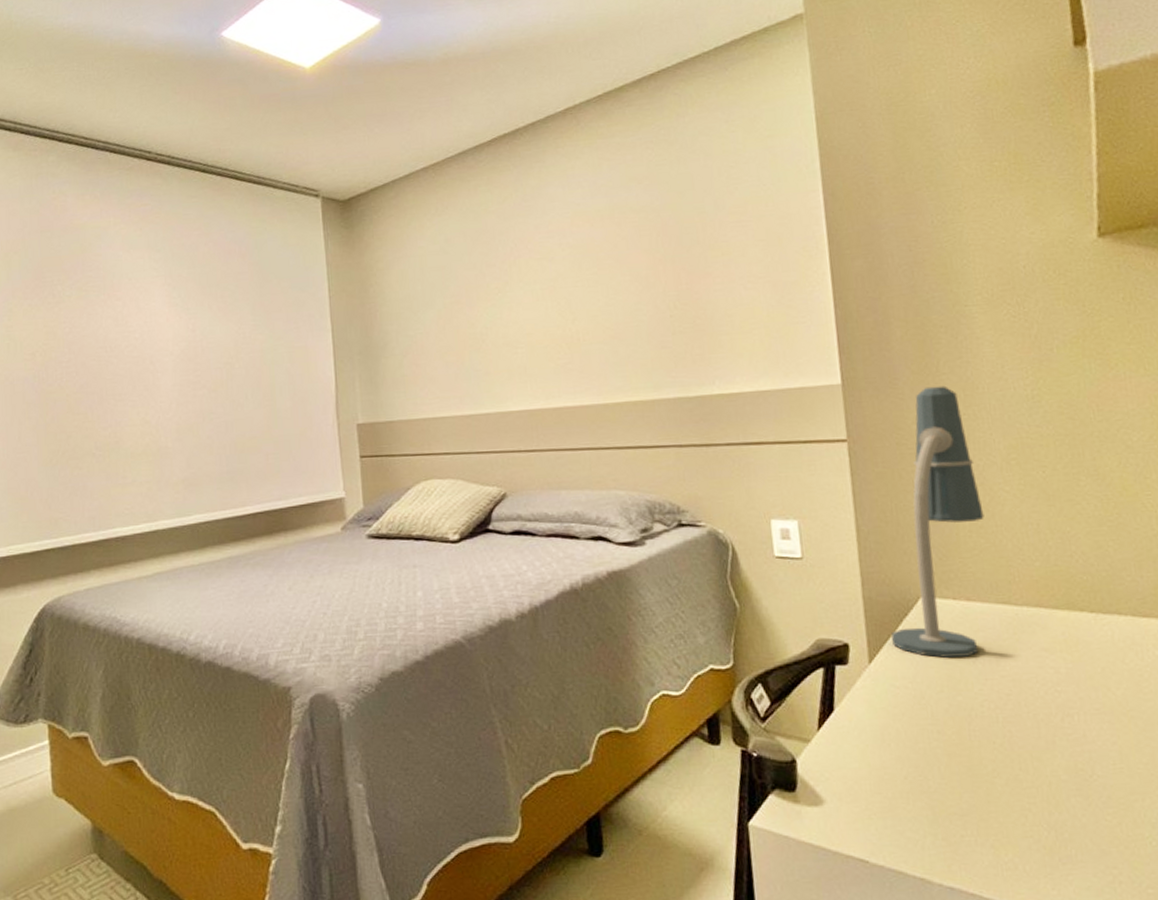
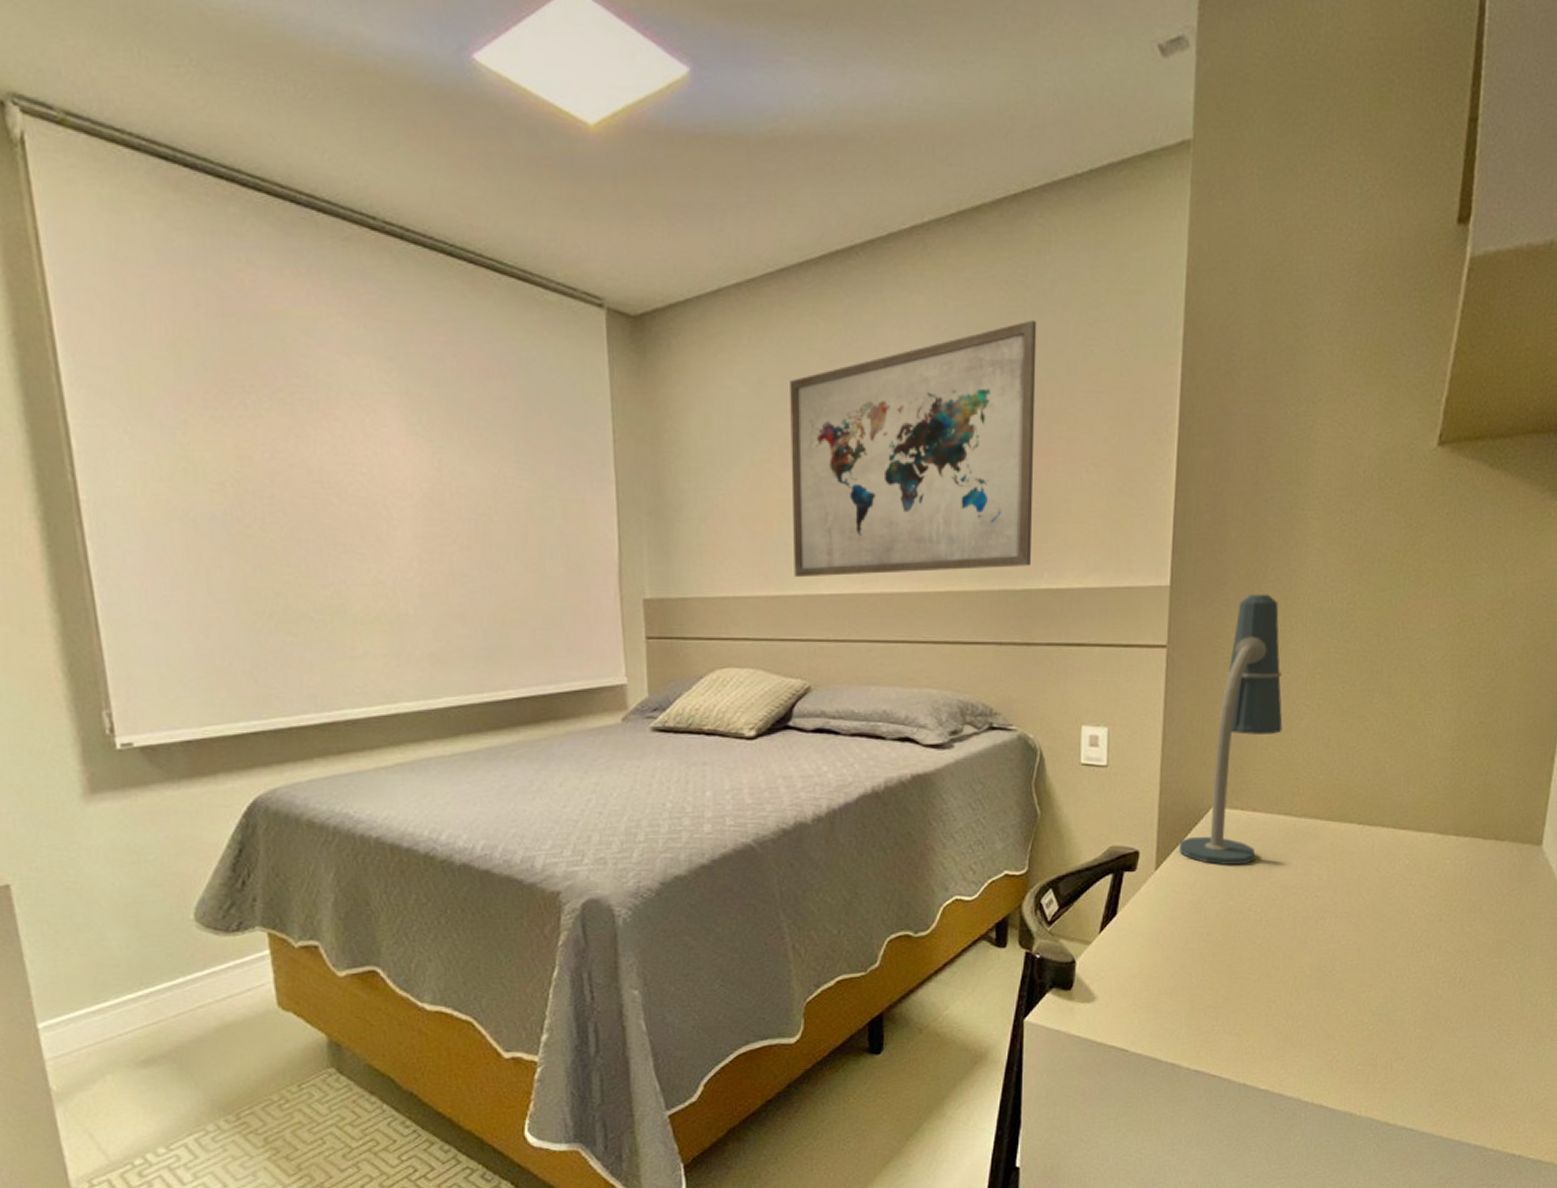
wall art: none [472,168,701,399] -> present [790,320,1037,578]

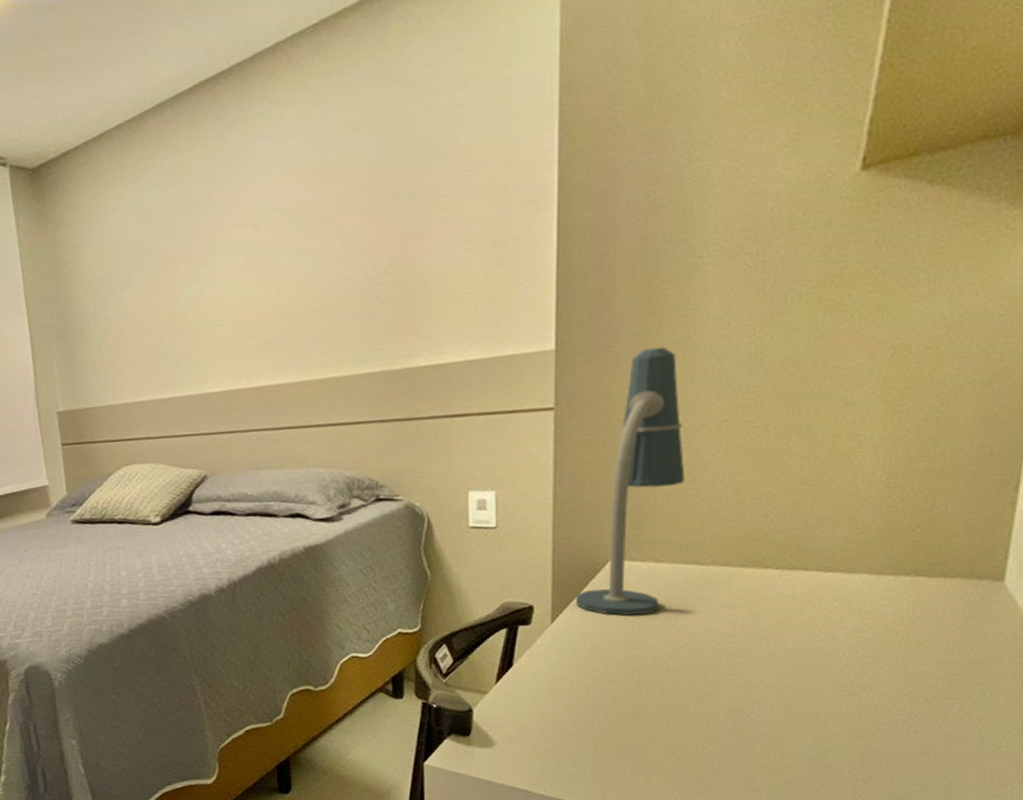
wall art: present [790,320,1037,578] -> none [171,111,409,380]

